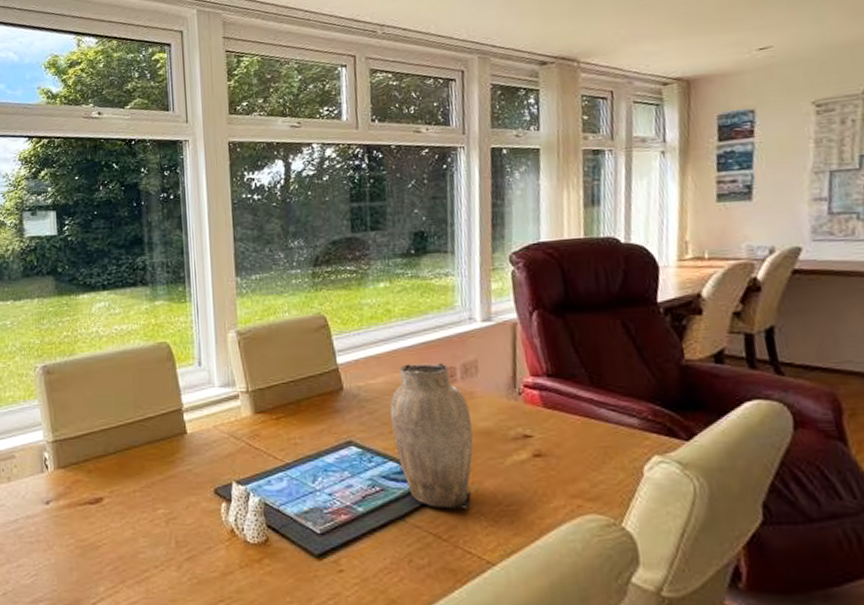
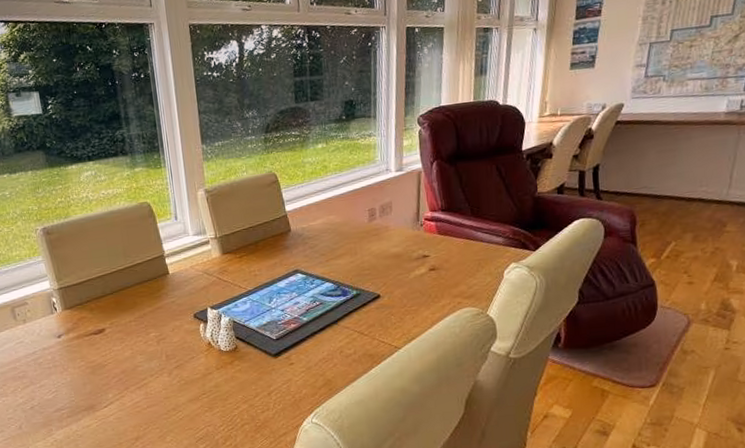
vase: present [389,362,473,509] -> none [326,205,387,313]

